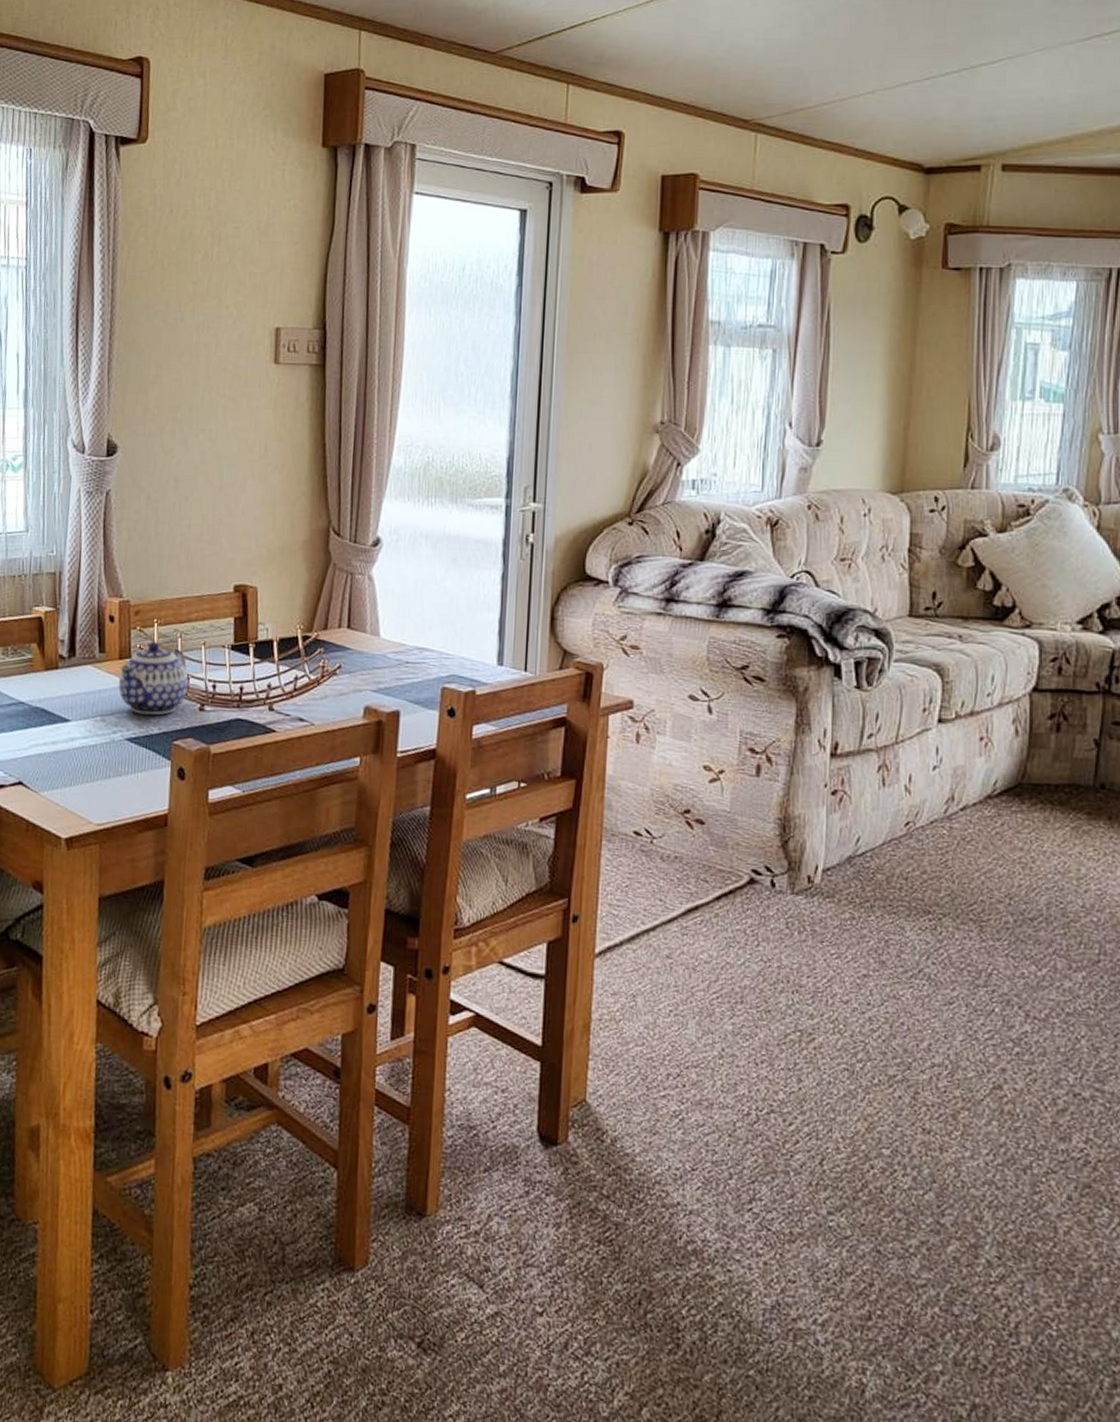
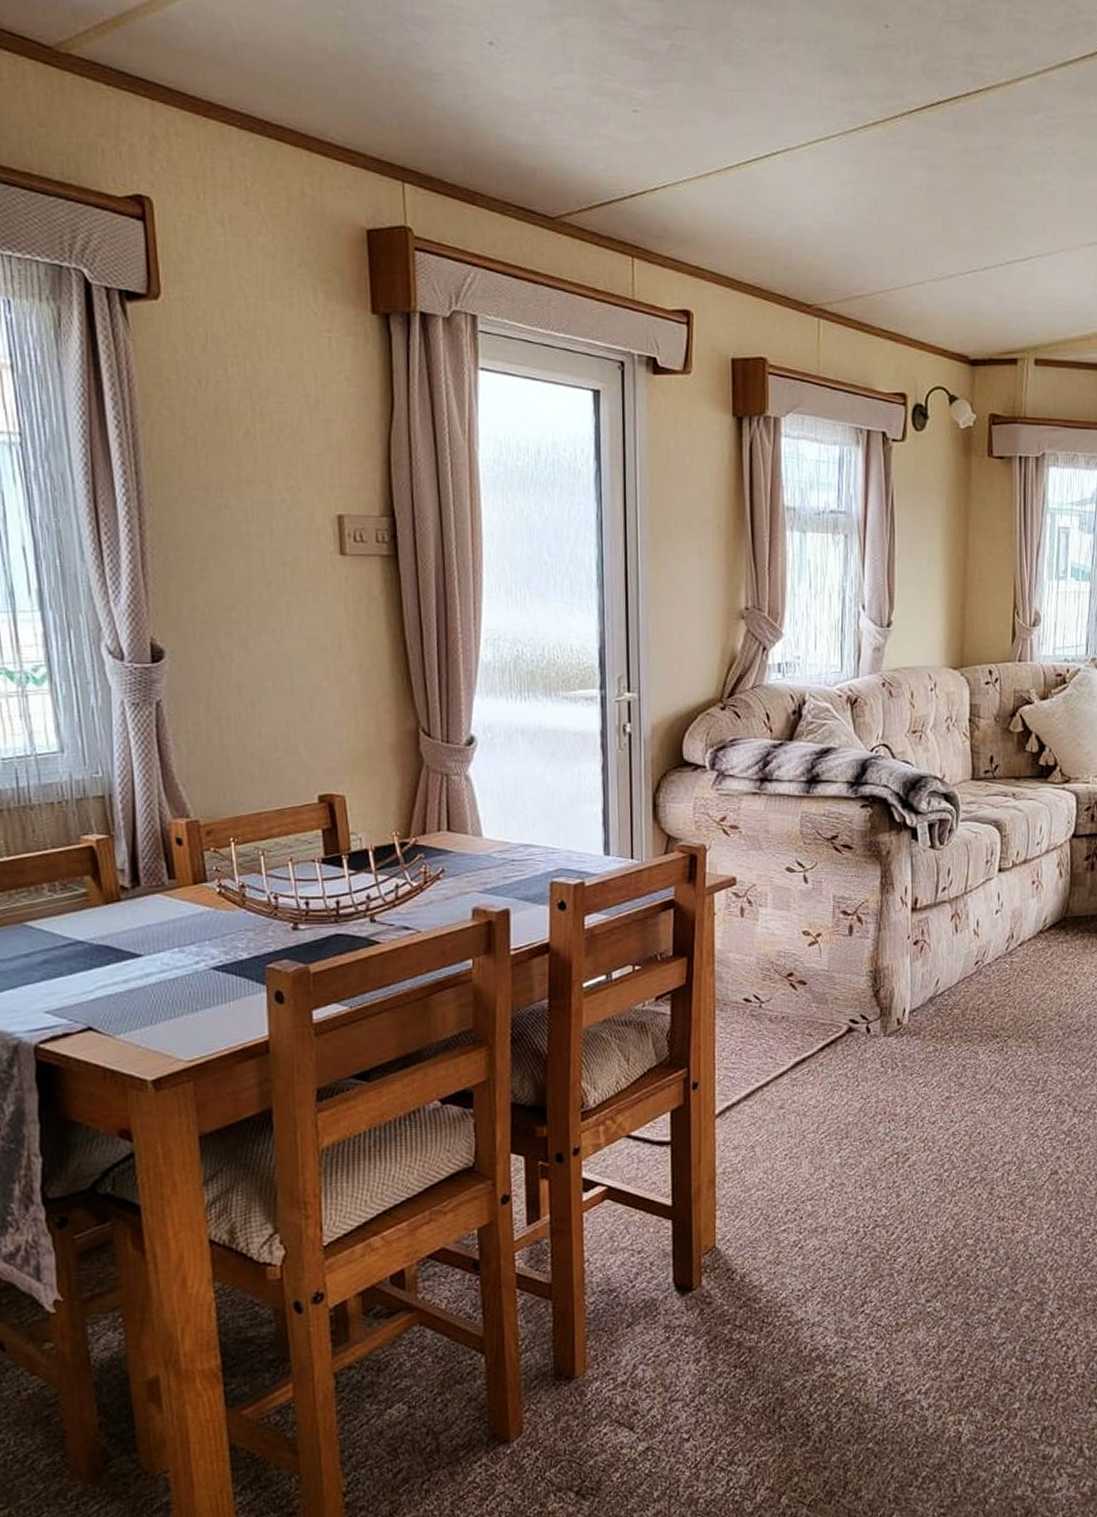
teapot: present [119,642,188,715] -> none [196,863,277,941]

